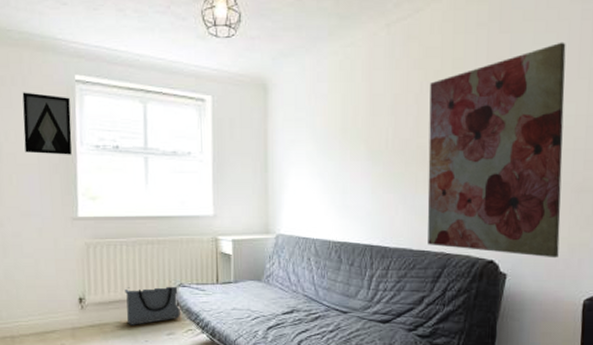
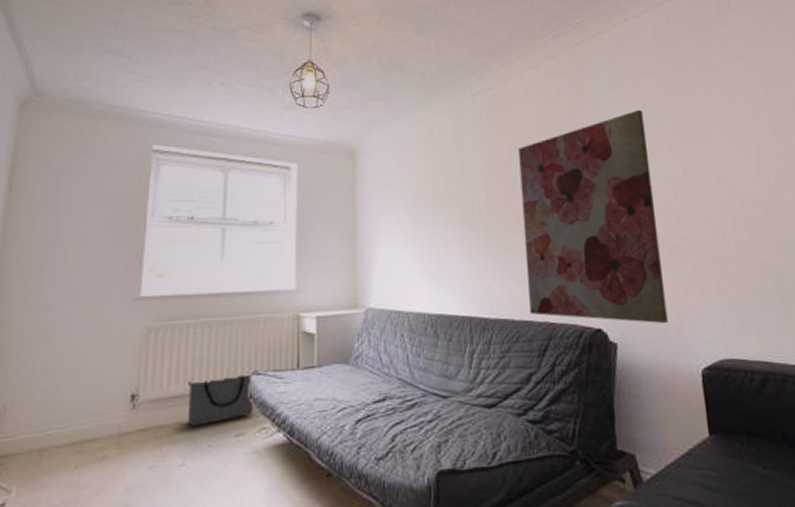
wall art: present [22,92,72,155] -> none [87,162,144,228]

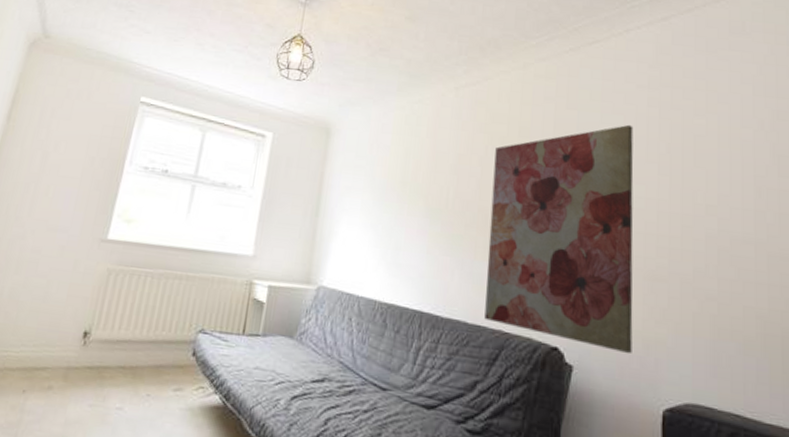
storage bin: present [188,374,254,426] -> none [132,326,198,374]

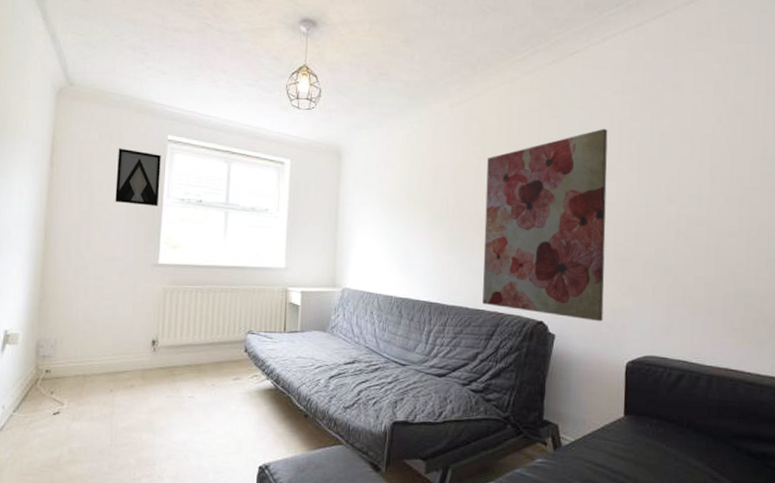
wall art: none [70,106,130,173] -> present [115,148,161,206]

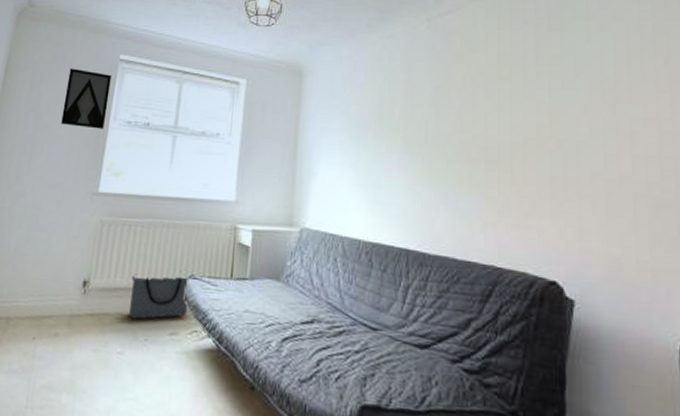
storage bin: none [196,332,249,369] -> present [129,273,189,319]
wall art: present [482,128,608,322] -> none [473,41,640,287]

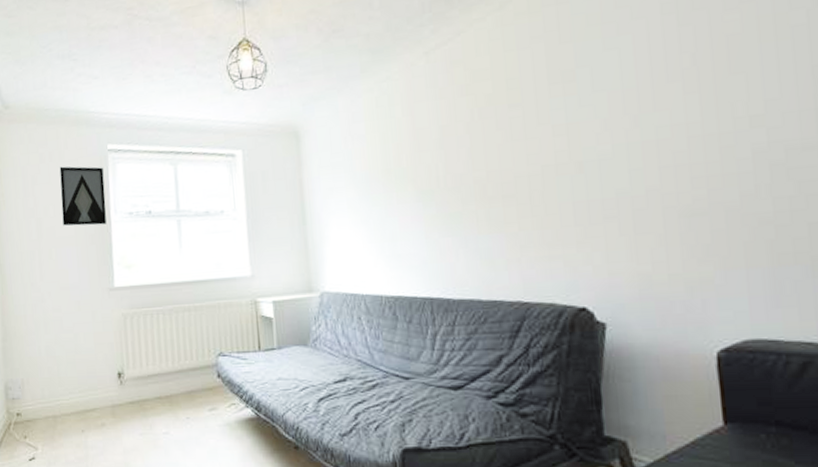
storage bin: present [129,273,189,319] -> none [163,355,222,401]

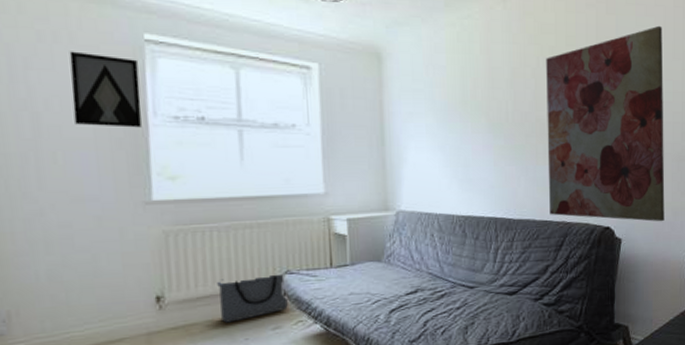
storage bin: none [163,355,222,401] -> present [217,274,289,323]
wall art: none [482,43,673,301] -> present [546,25,665,222]

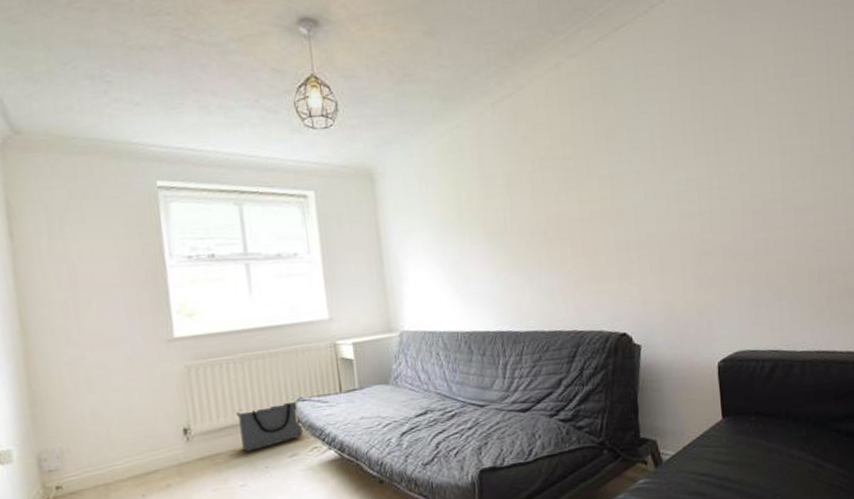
wall art: present [69,51,142,128] -> none [95,204,160,272]
wall art: present [546,25,665,222] -> none [542,109,688,325]

